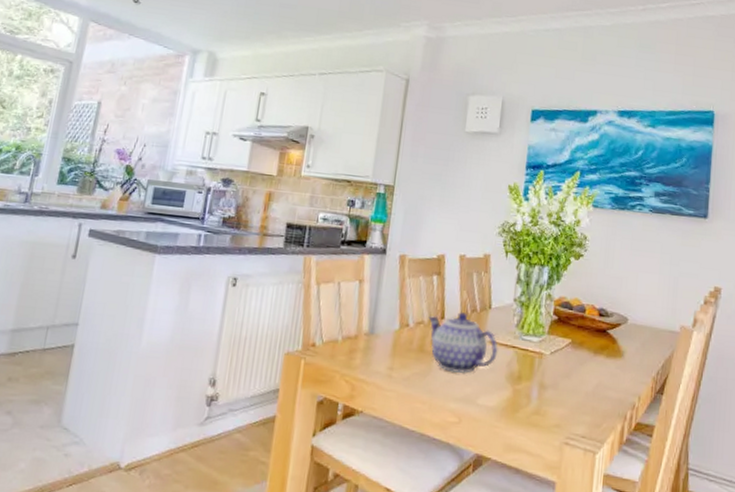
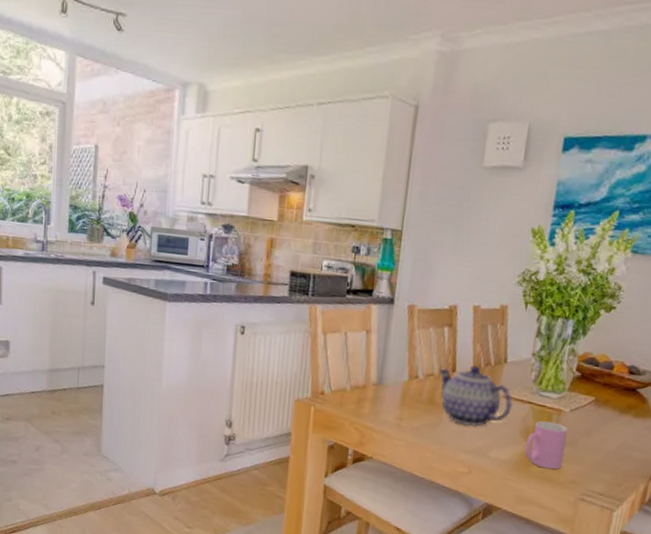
cup: none [511,364,550,414] -> present [524,420,569,470]

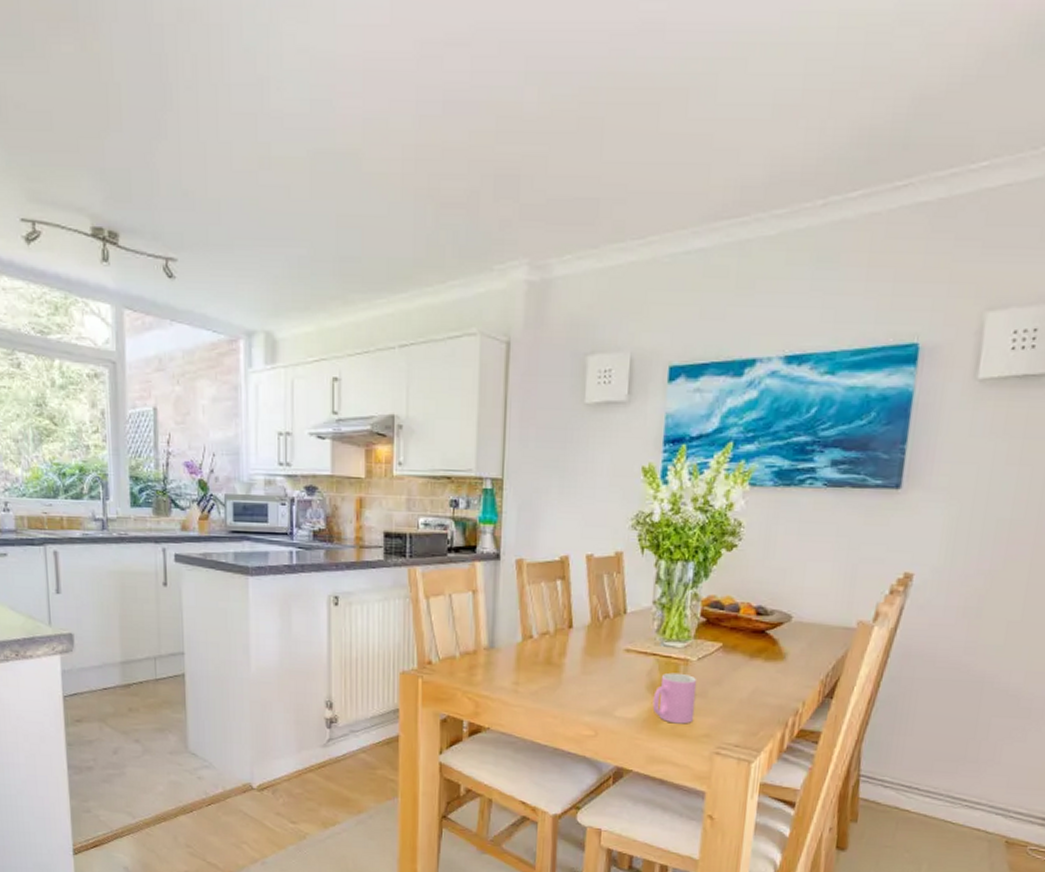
teapot: present [438,364,513,427] -> none [554,618,636,686]

